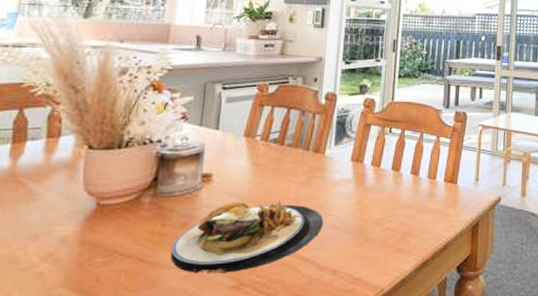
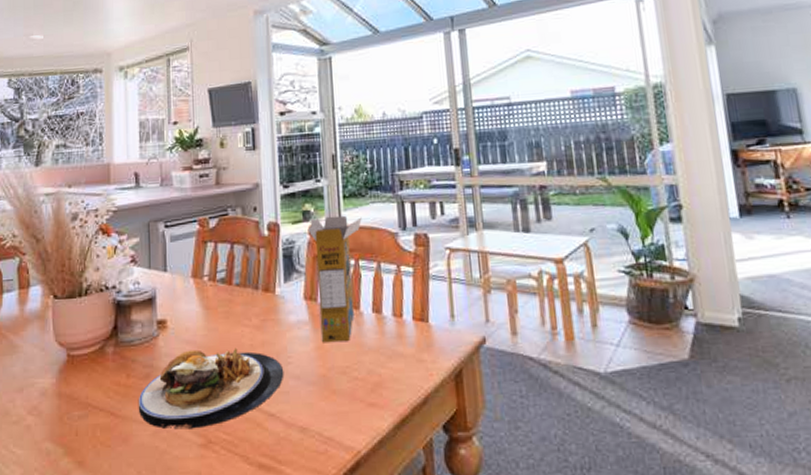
cereal box: none [362,91,412,199] -> present [307,215,362,343]

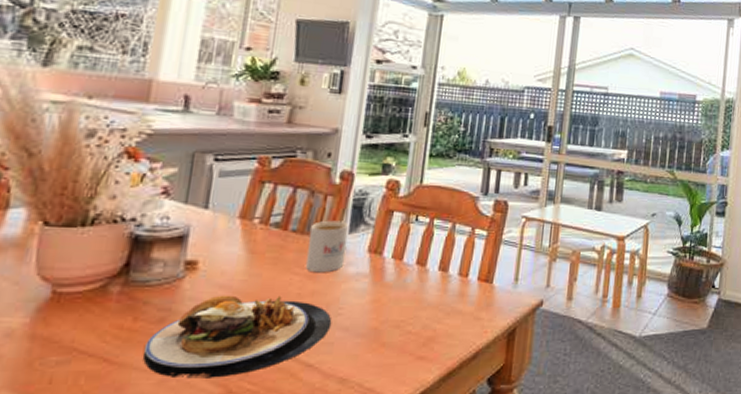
mug: none [250,271,285,324] -> present [305,220,349,273]
cereal box: present [307,215,362,343] -> none [379,172,445,297]

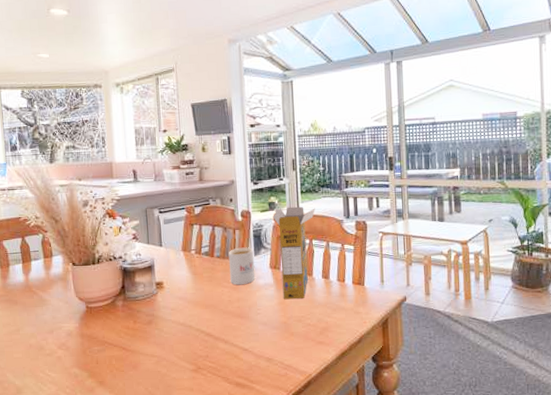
plate: present [142,295,332,379] -> none [143,302,255,360]
cereal box: none [379,172,445,297] -> present [273,206,315,300]

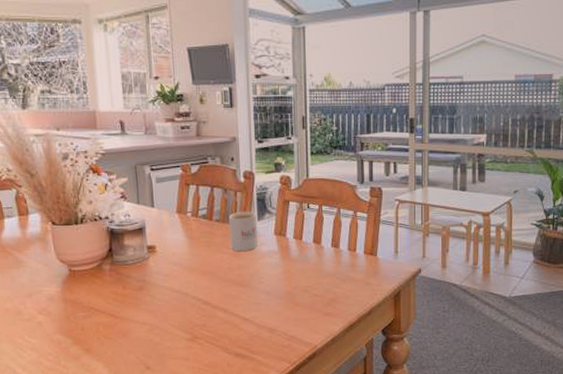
cereal box: present [273,206,315,300] -> none [279,169,326,268]

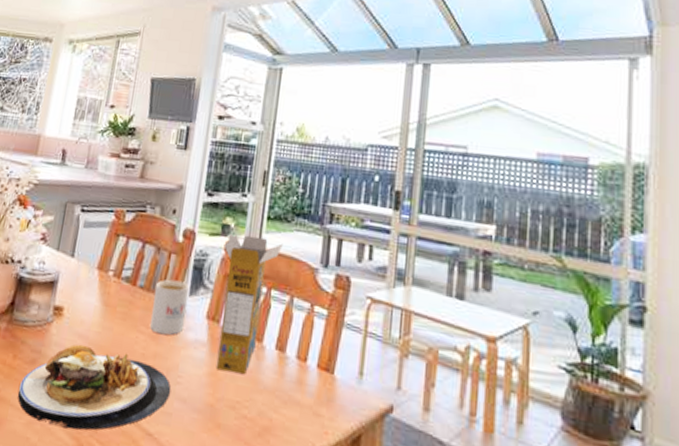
plate: none [134,269,257,328] -> present [17,344,171,431]
cereal box: none [279,169,326,268] -> present [216,233,283,375]

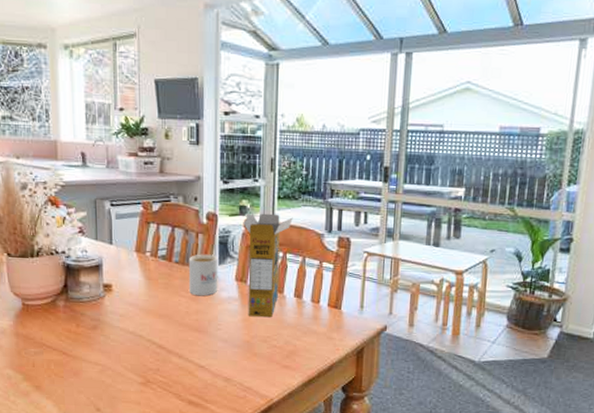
plate: present [17,344,171,431] -> none [87,310,214,371]

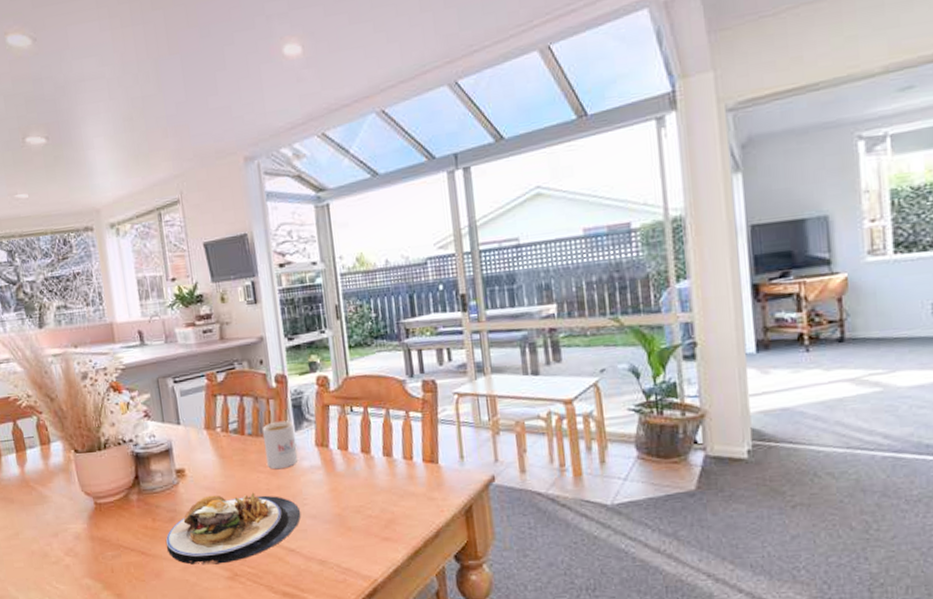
plate: none [87,310,214,371] -> present [166,492,301,565]
cereal box: present [243,213,293,318] -> none [315,365,369,486]

